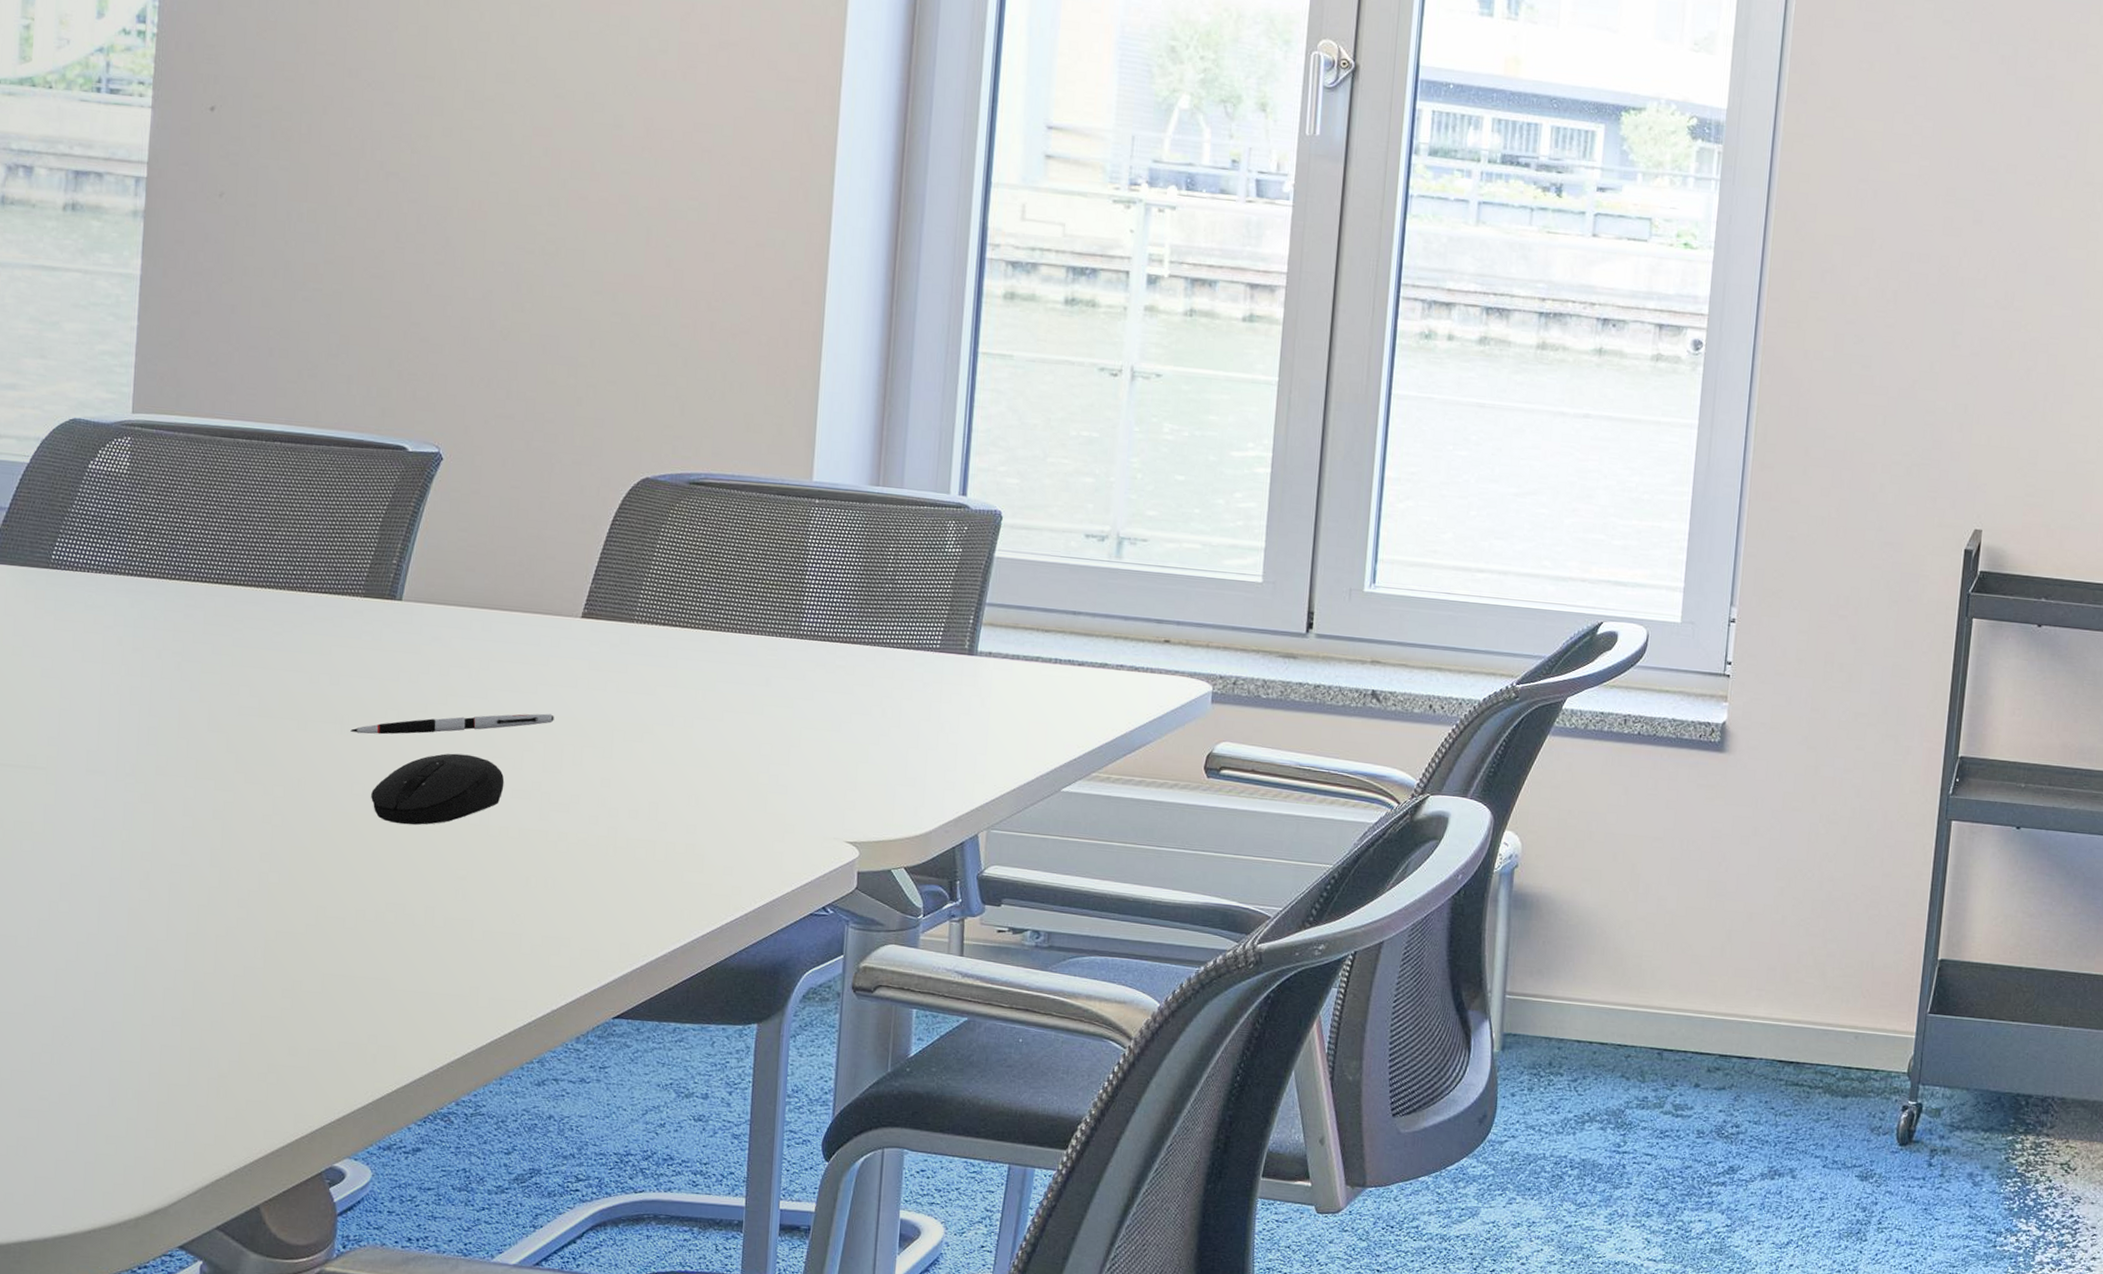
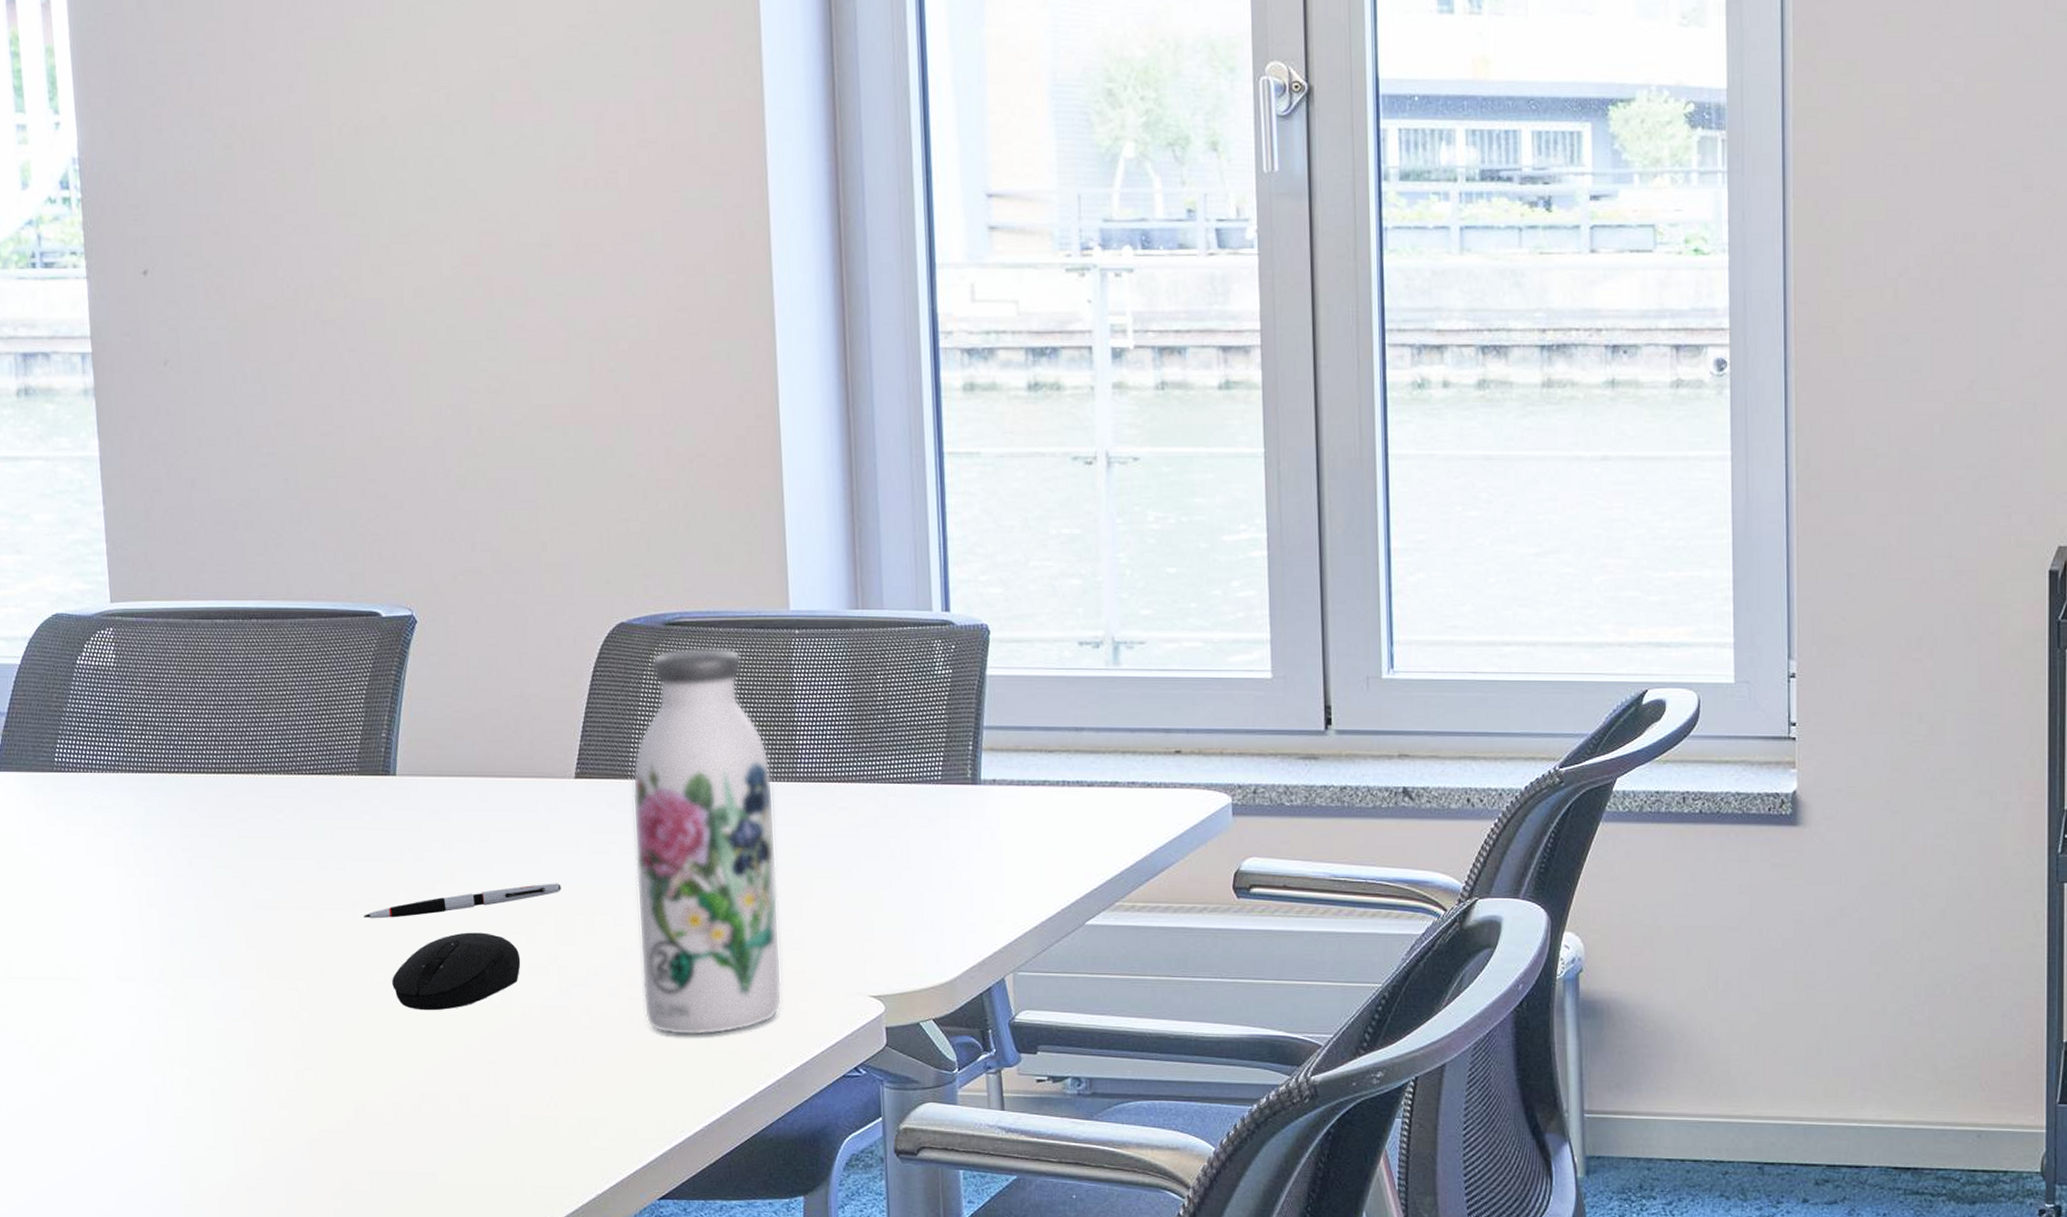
water bottle: none [622,506,776,867] -> present [632,647,782,1036]

